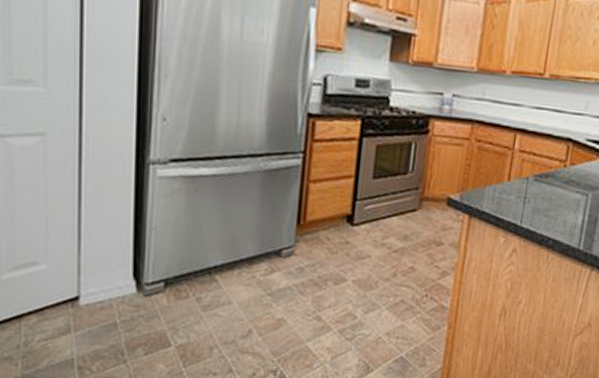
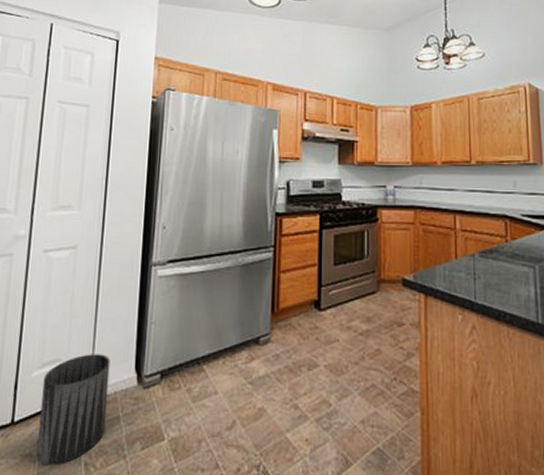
trash can: none [17,258,102,369] -> present [36,354,111,466]

